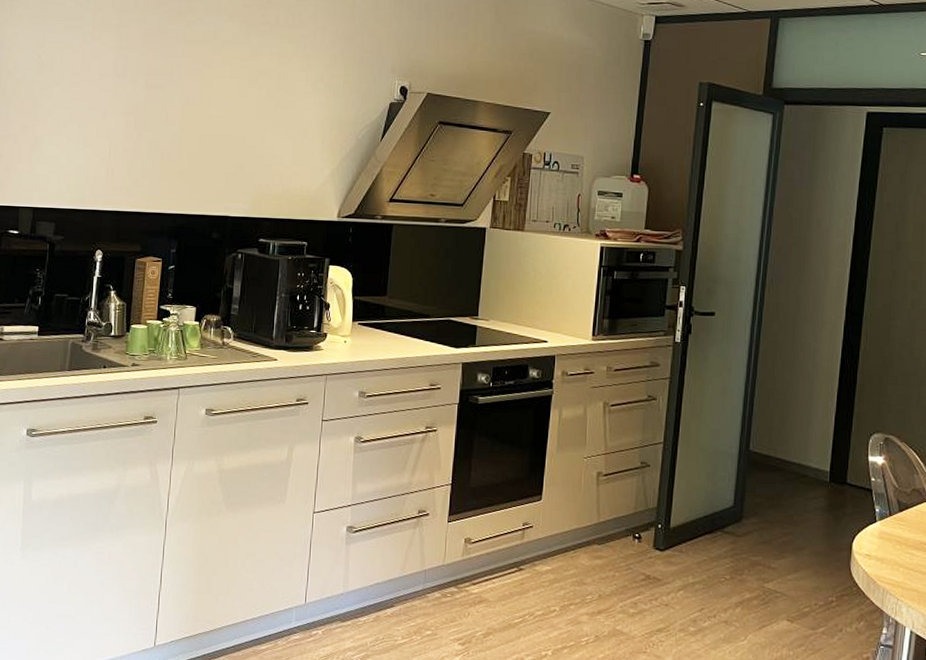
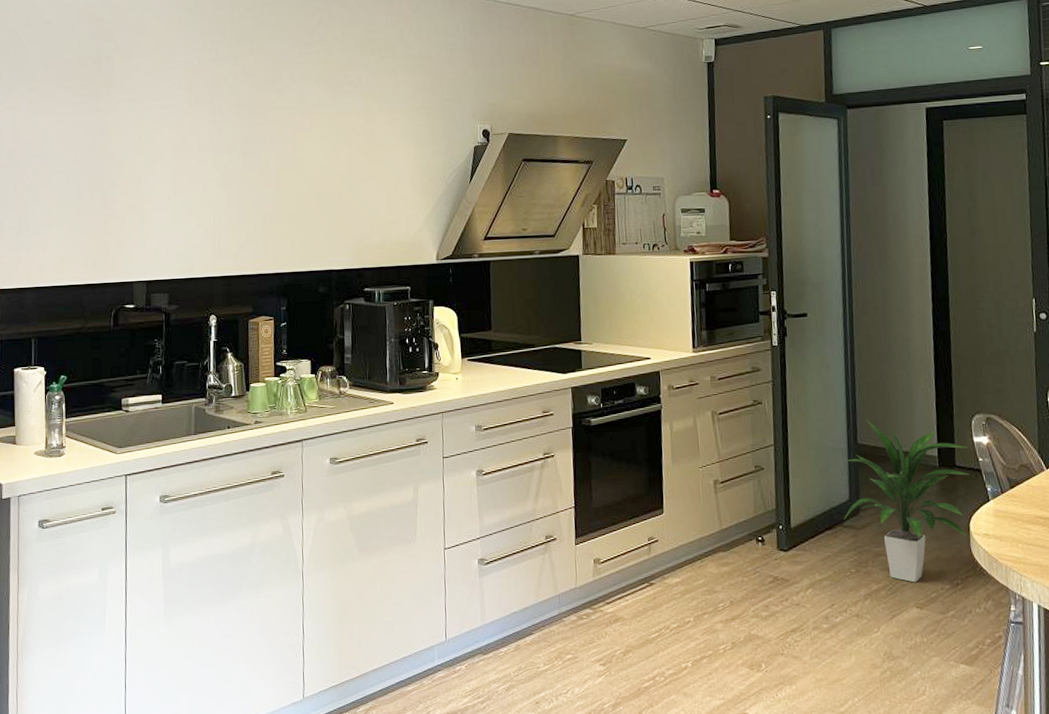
indoor plant: none [725,426,862,596] -> present [844,419,969,583]

